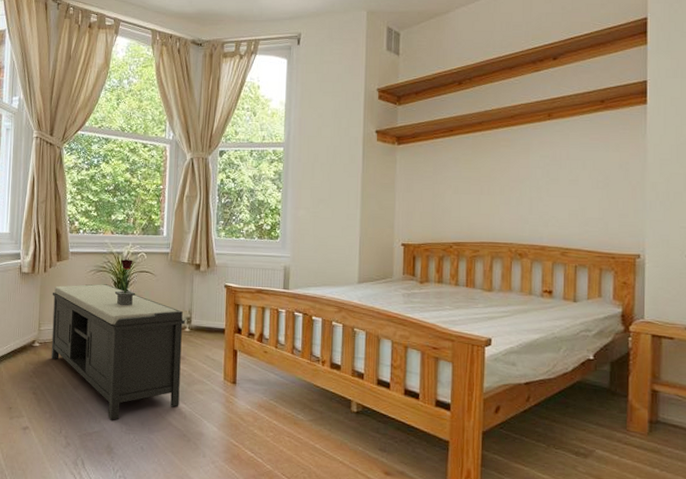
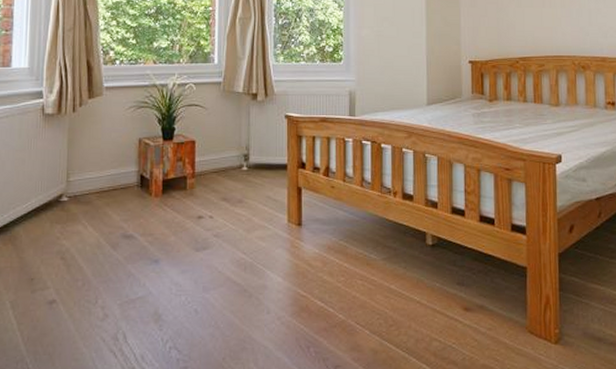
bench: present [51,284,185,420] -> none [83,122,242,281]
potted flower: present [114,259,136,306] -> none [159,92,184,146]

